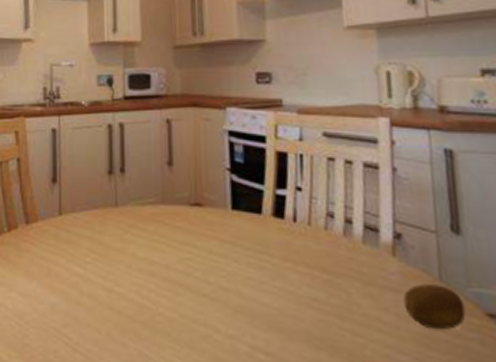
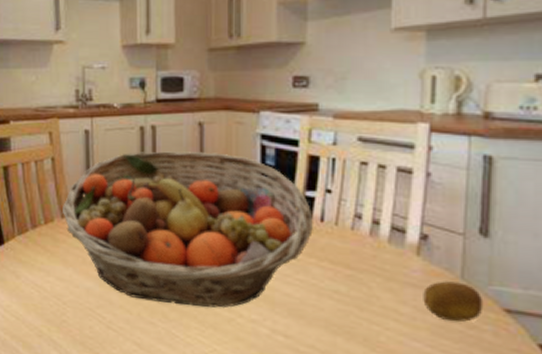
fruit basket: none [27,150,287,323] -> present [63,151,313,308]

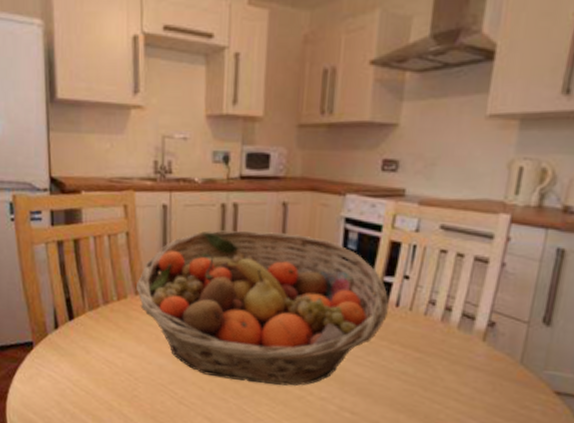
fruit: present [423,281,483,322] -> none [483,365,538,403]

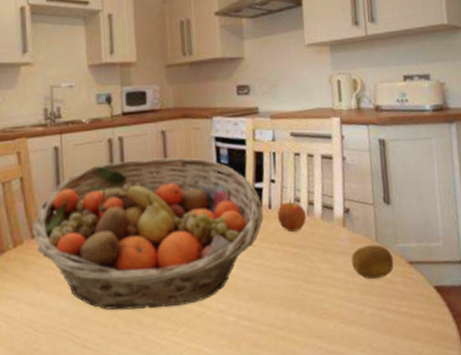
apple: none [404,300,441,336] -> present [277,199,307,232]
fruit: none [483,365,538,403] -> present [351,245,394,280]

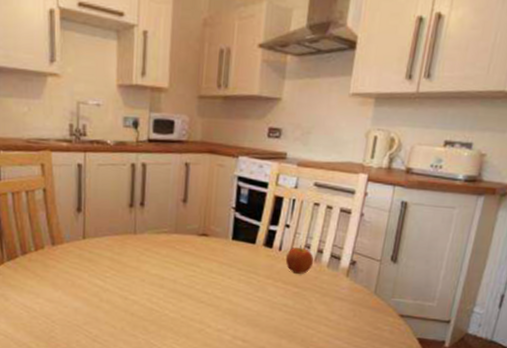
fruit basket: present [33,157,264,310] -> none [53,187,273,321]
fruit: present [351,245,394,280] -> none [346,295,387,325]

